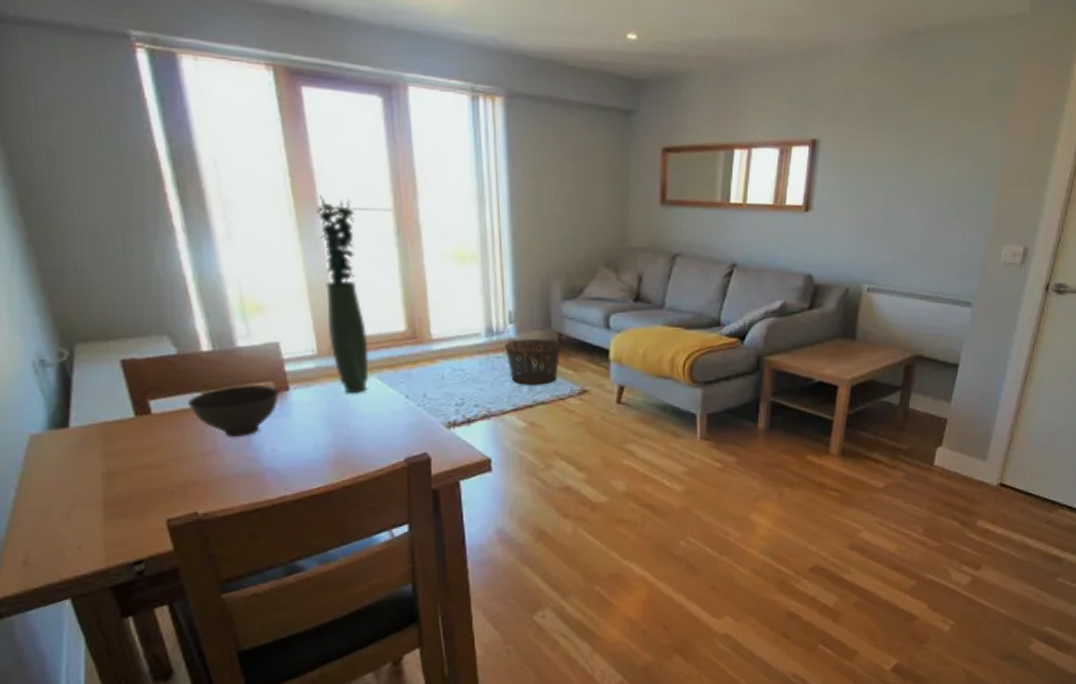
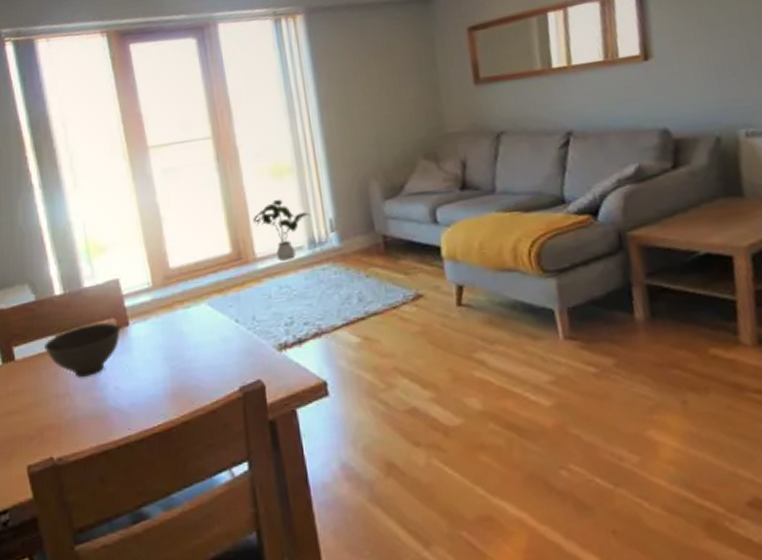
vase: present [317,196,369,394] -> none [146,135,200,323]
house plant: none [431,284,490,345] -> present [253,199,310,261]
basket: present [505,339,562,387] -> none [328,243,389,297]

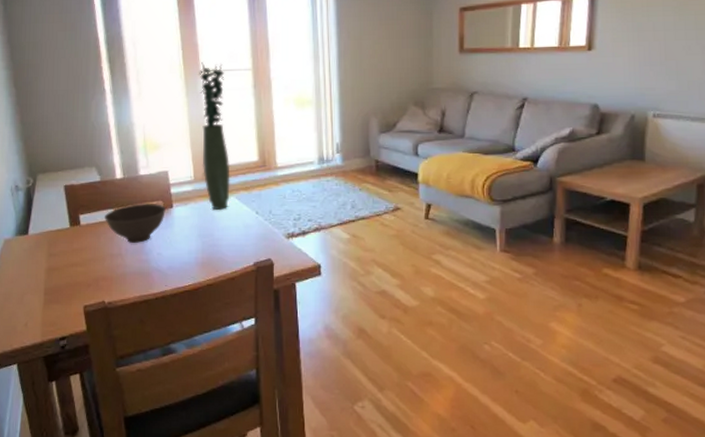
vase: none [146,135,200,323] -> present [199,62,230,211]
house plant: present [253,199,310,261] -> none [277,123,322,171]

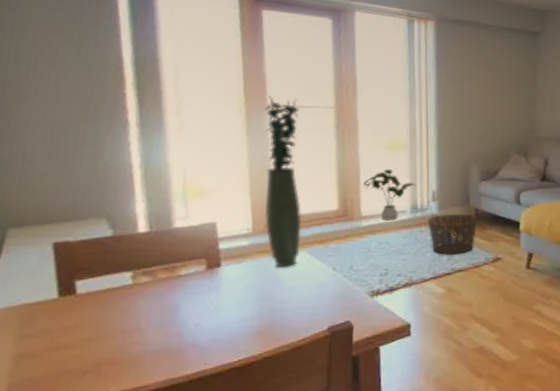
bowl: present [104,204,166,243] -> none [115,262,210,313]
house plant: none [277,123,322,171] -> present [363,168,416,221]
basket: none [333,165,379,205] -> present [427,214,478,256]

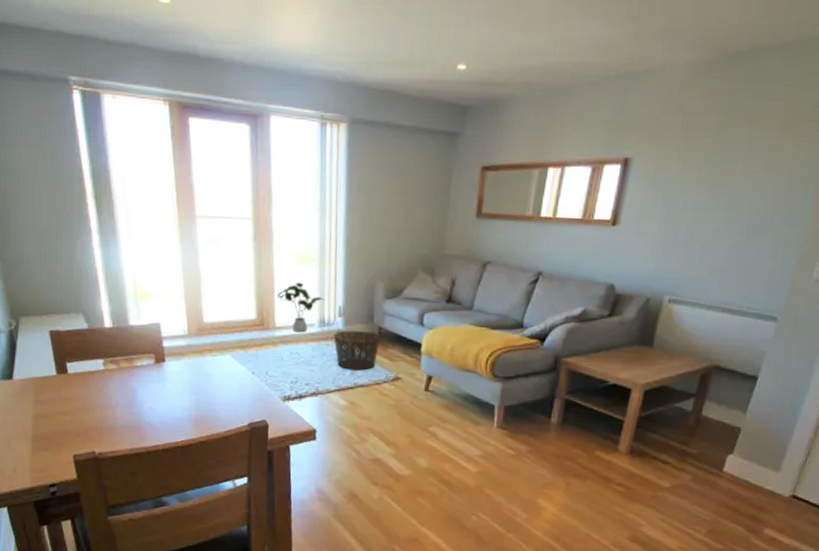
vase: present [264,96,302,268] -> none [194,206,227,368]

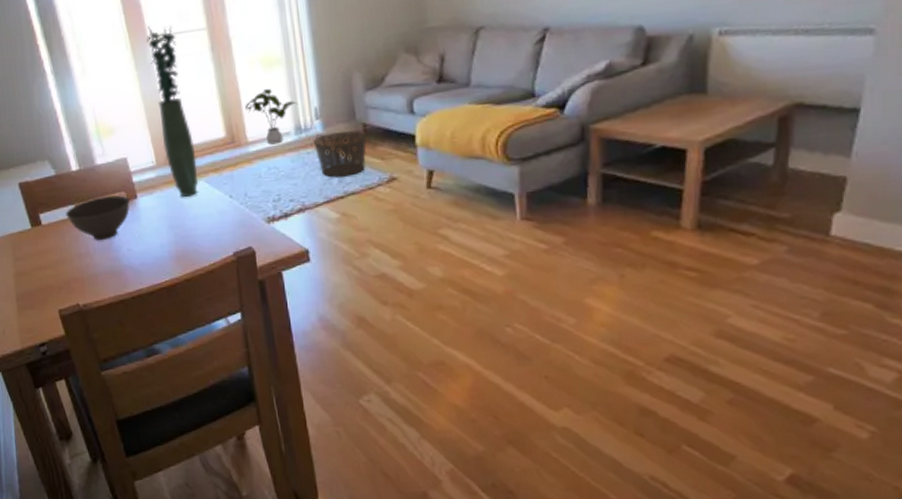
bowl: none [92,355,158,396] -> present [65,195,130,240]
vase: none [194,206,227,368] -> present [146,26,199,198]

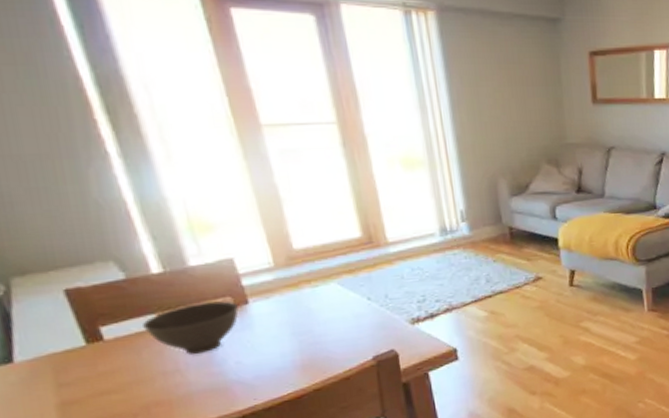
vase: present [146,26,199,198] -> none [259,113,330,301]
house plant: present [245,88,297,145] -> none [383,189,442,246]
basket: present [313,130,367,178] -> none [459,233,514,278]

